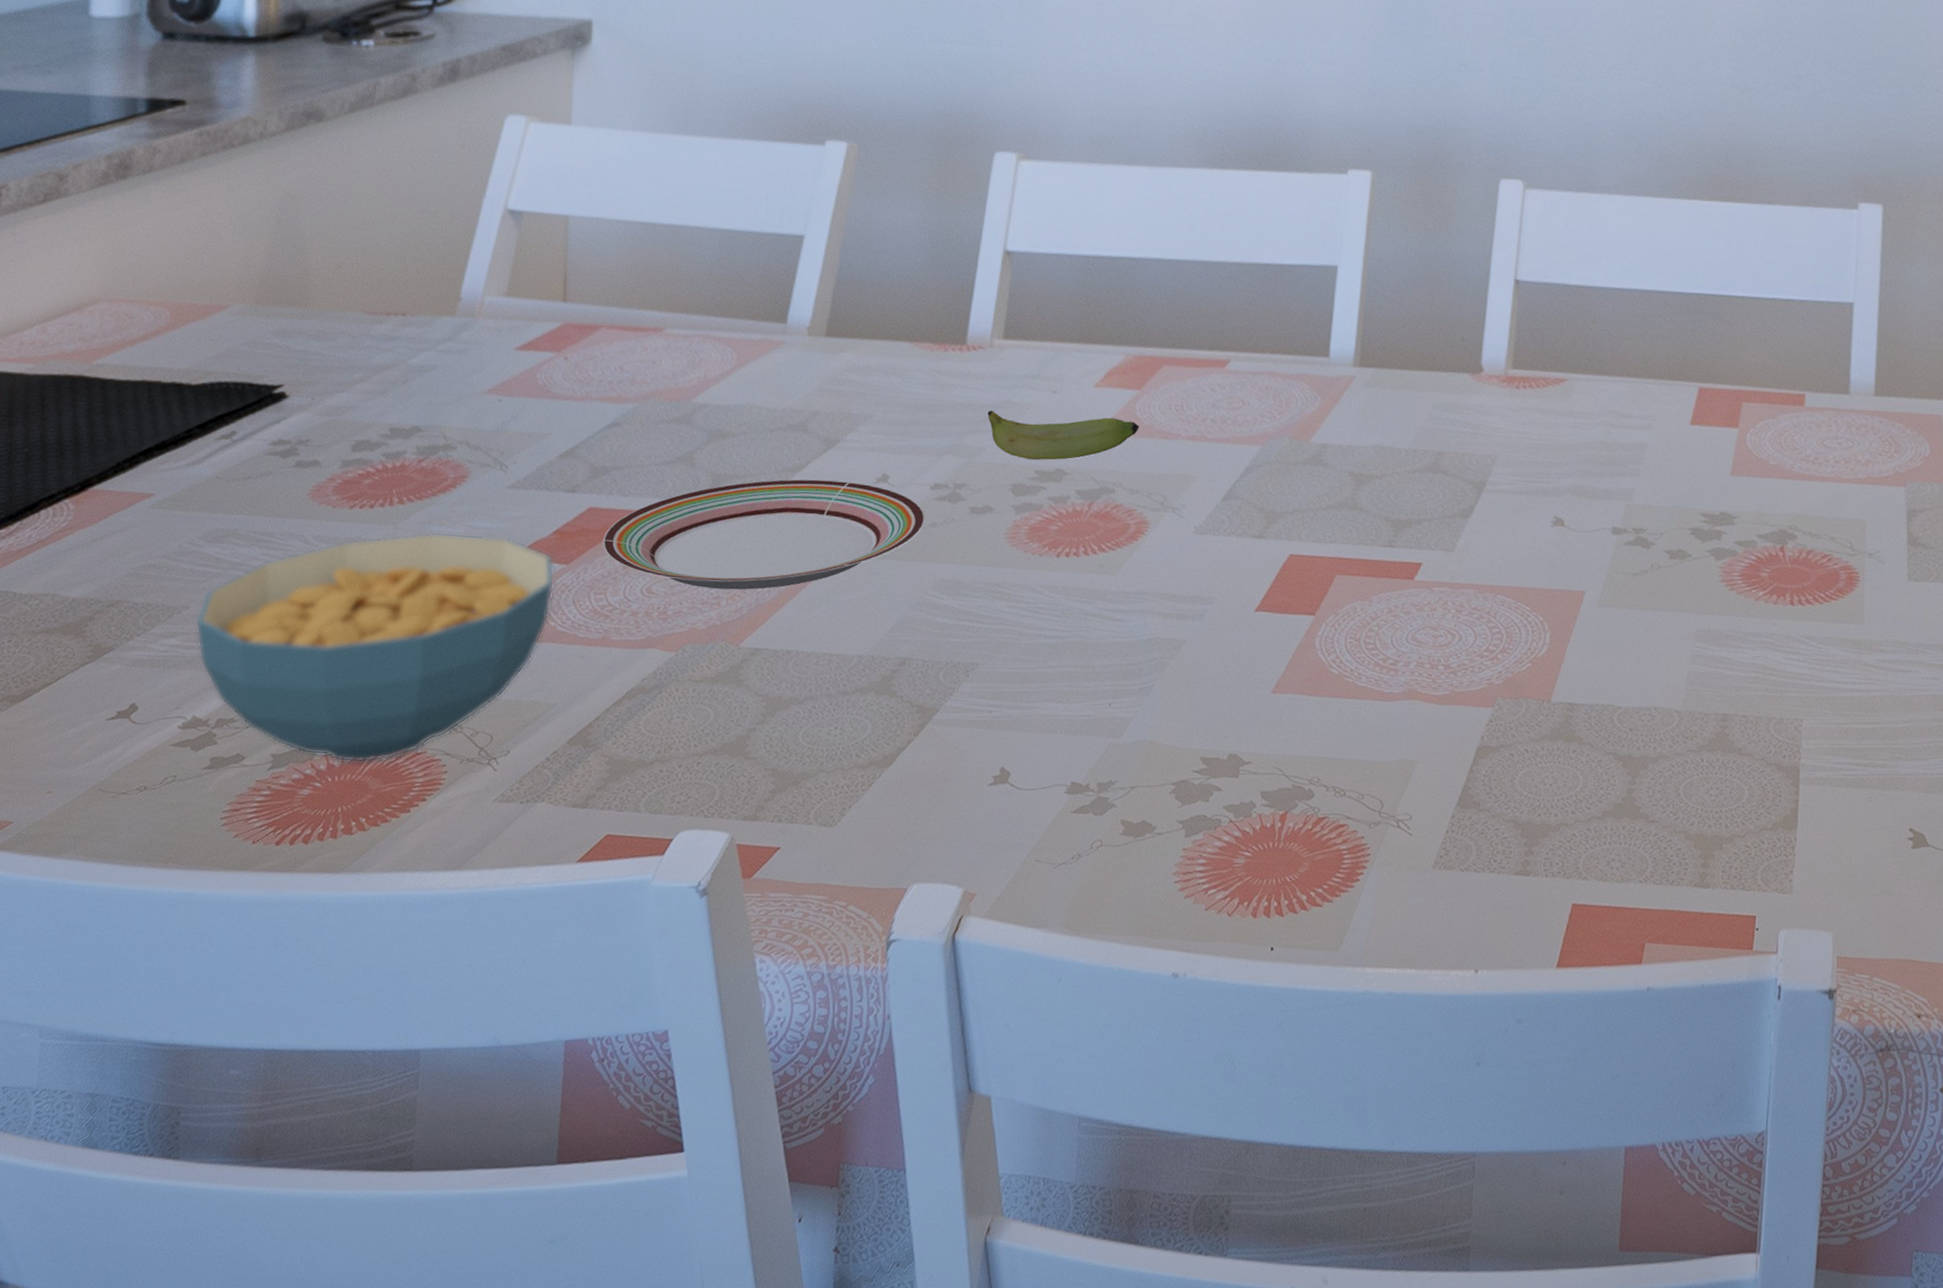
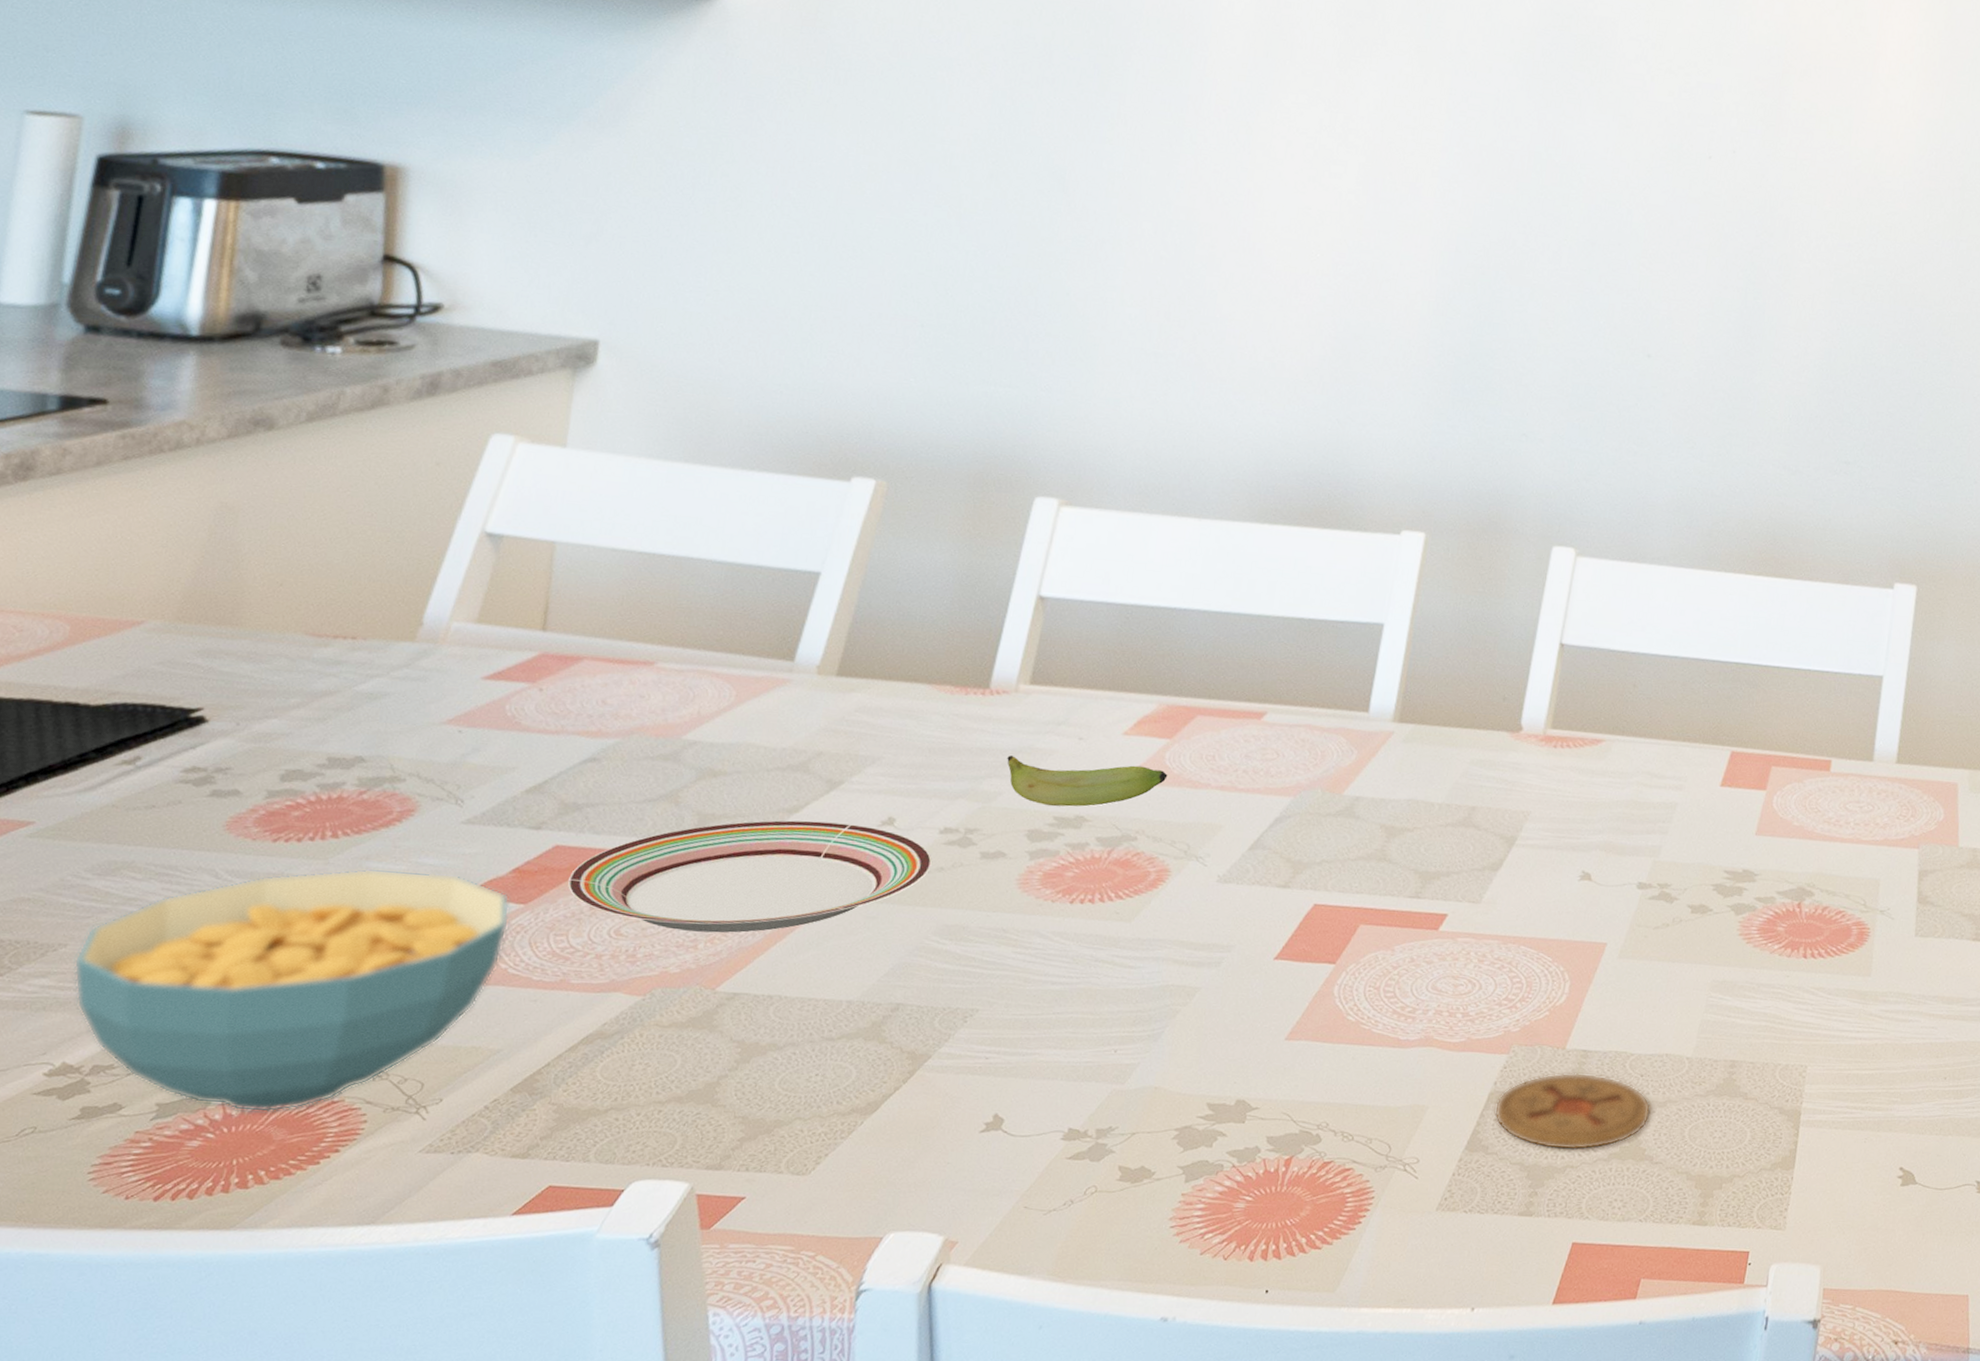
coaster: none [1483,726,1643,808] -> present [1493,1072,1651,1151]

